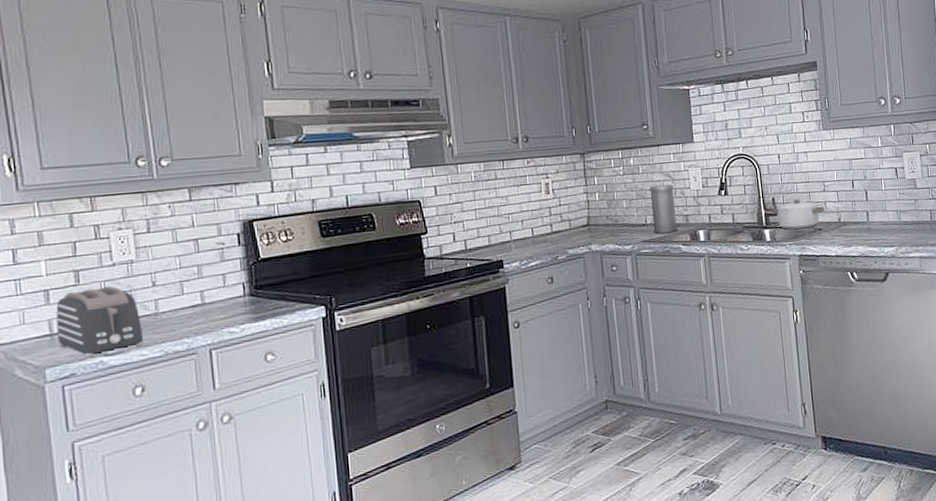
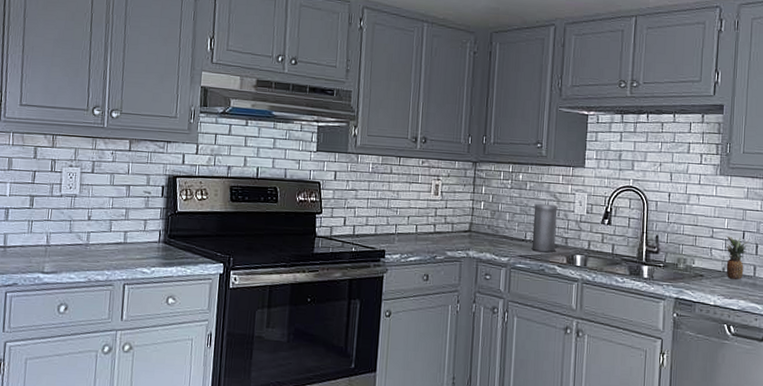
toaster: present [56,286,143,361] -> none [8,213,74,274]
cooking pot: present [771,199,825,230] -> none [653,240,710,272]
fruit: none [836,187,861,229] -> present [725,235,751,280]

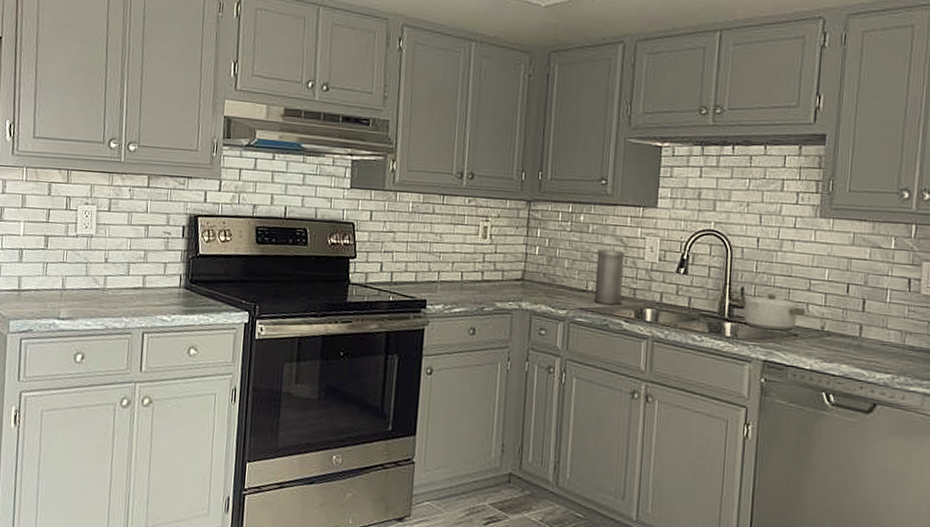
cooking pot: none [653,240,710,272] -> present [737,293,806,331]
fruit: present [725,235,751,280] -> none [825,288,857,341]

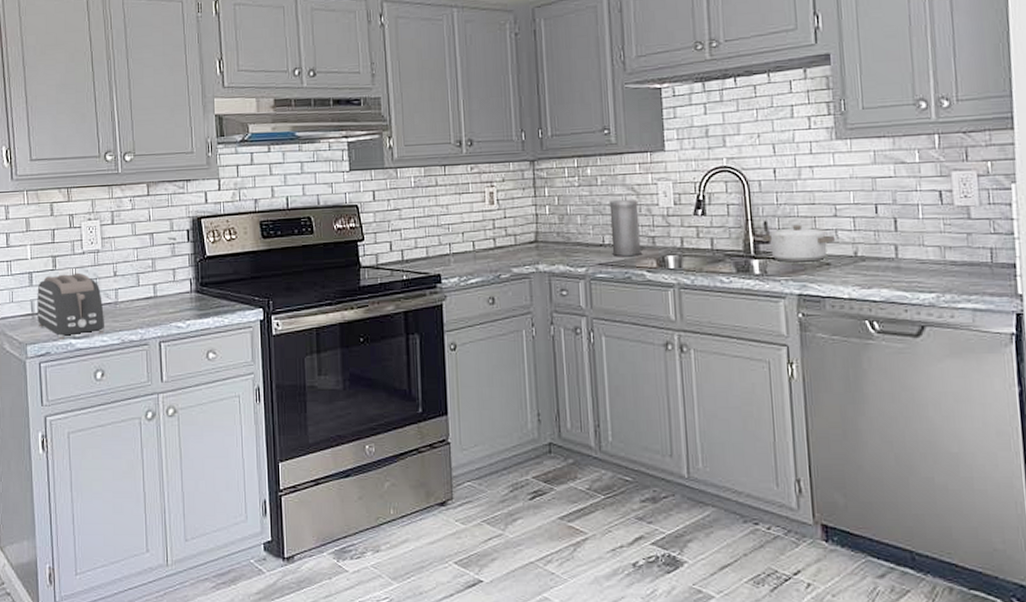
toaster: none [23,254,91,320] -> present [37,272,104,341]

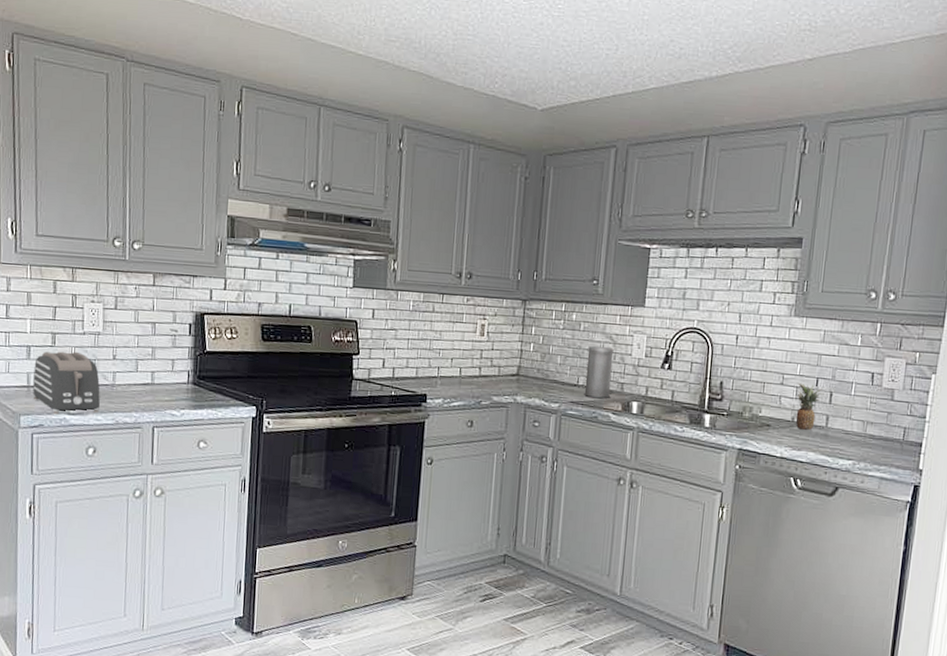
cooking pot: present [762,224,836,262] -> none [716,387,779,422]
fruit: none [852,212,887,266] -> present [795,382,824,431]

